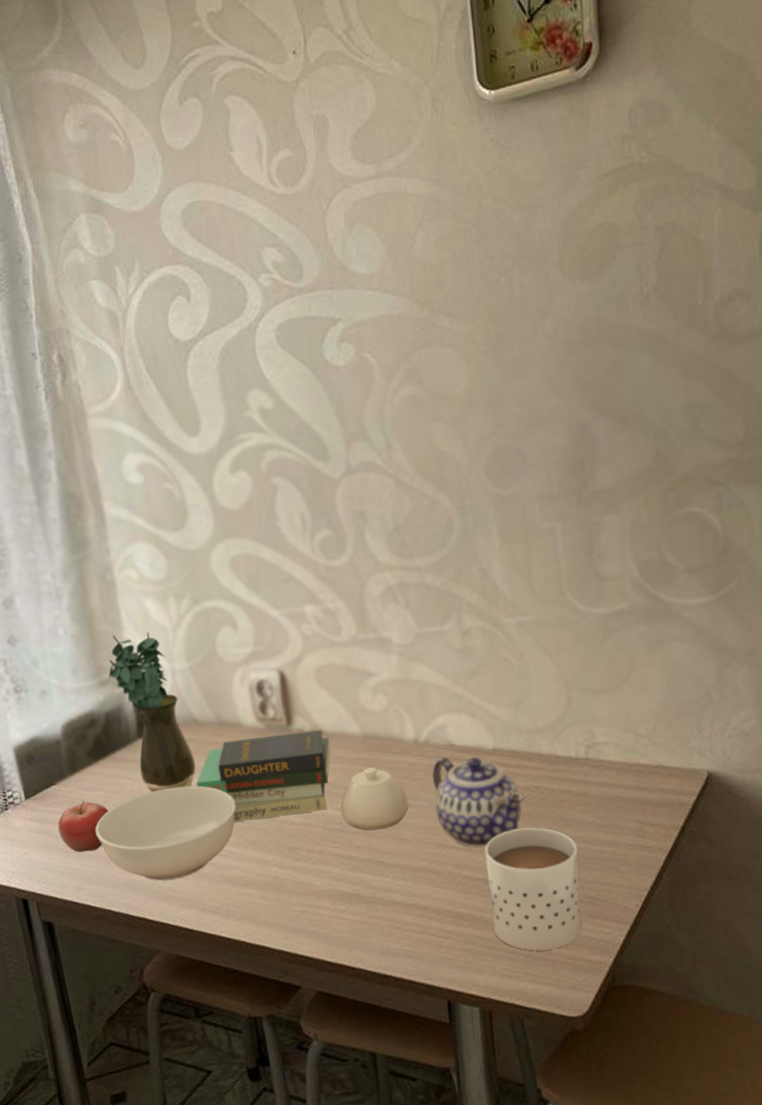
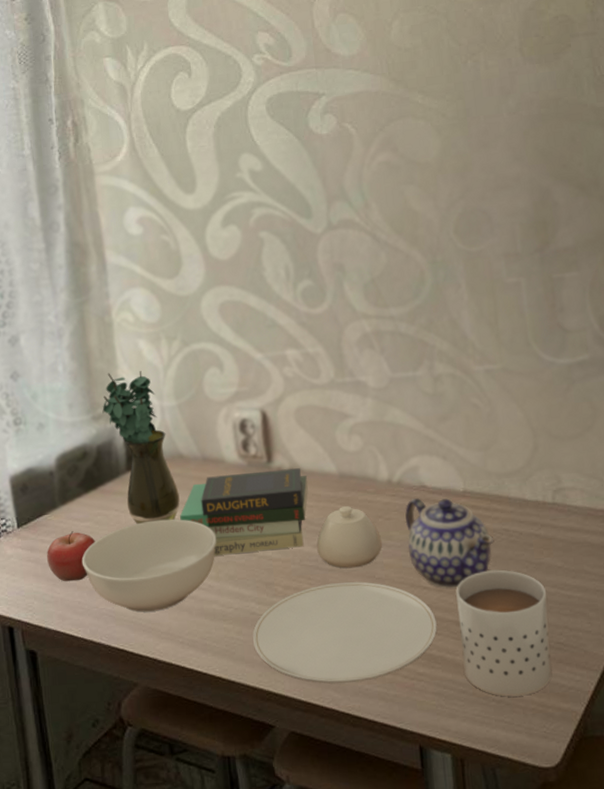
plate: none [275,843,466,945] -> present [252,581,437,684]

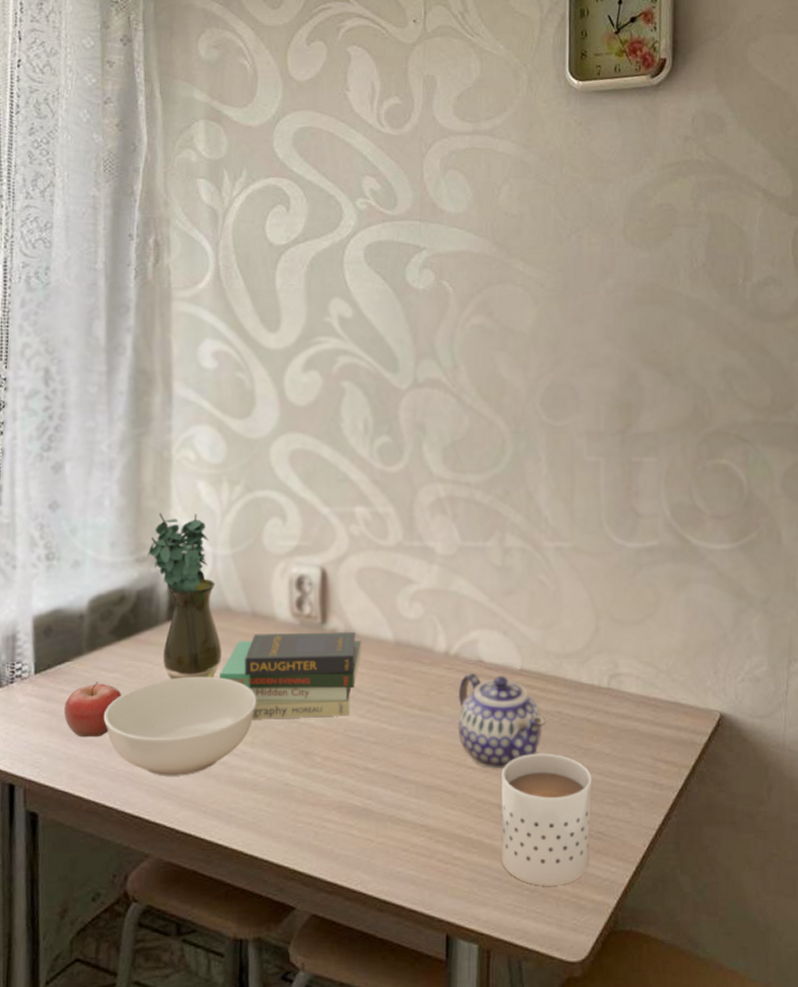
plate: present [252,581,437,684] -> none [282,756,478,865]
sugar bowl: present [316,506,383,569] -> none [363,676,432,742]

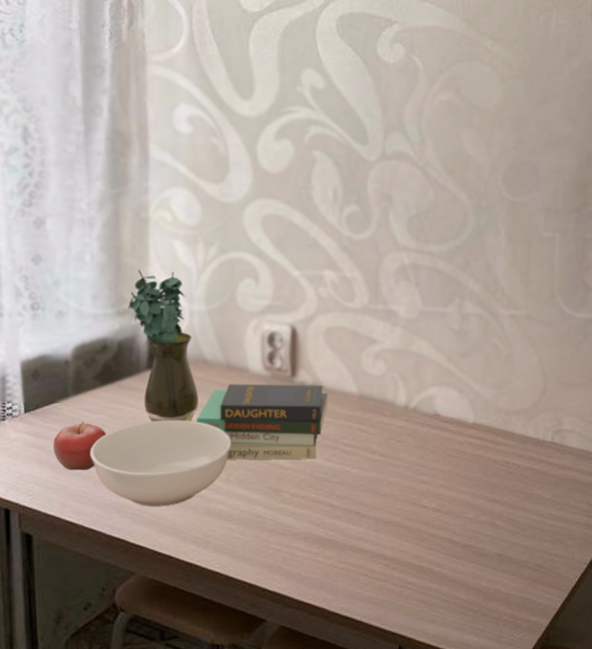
teapot: present [457,673,546,770] -> none [414,425,494,509]
mug: present [501,753,592,886] -> none [449,496,533,608]

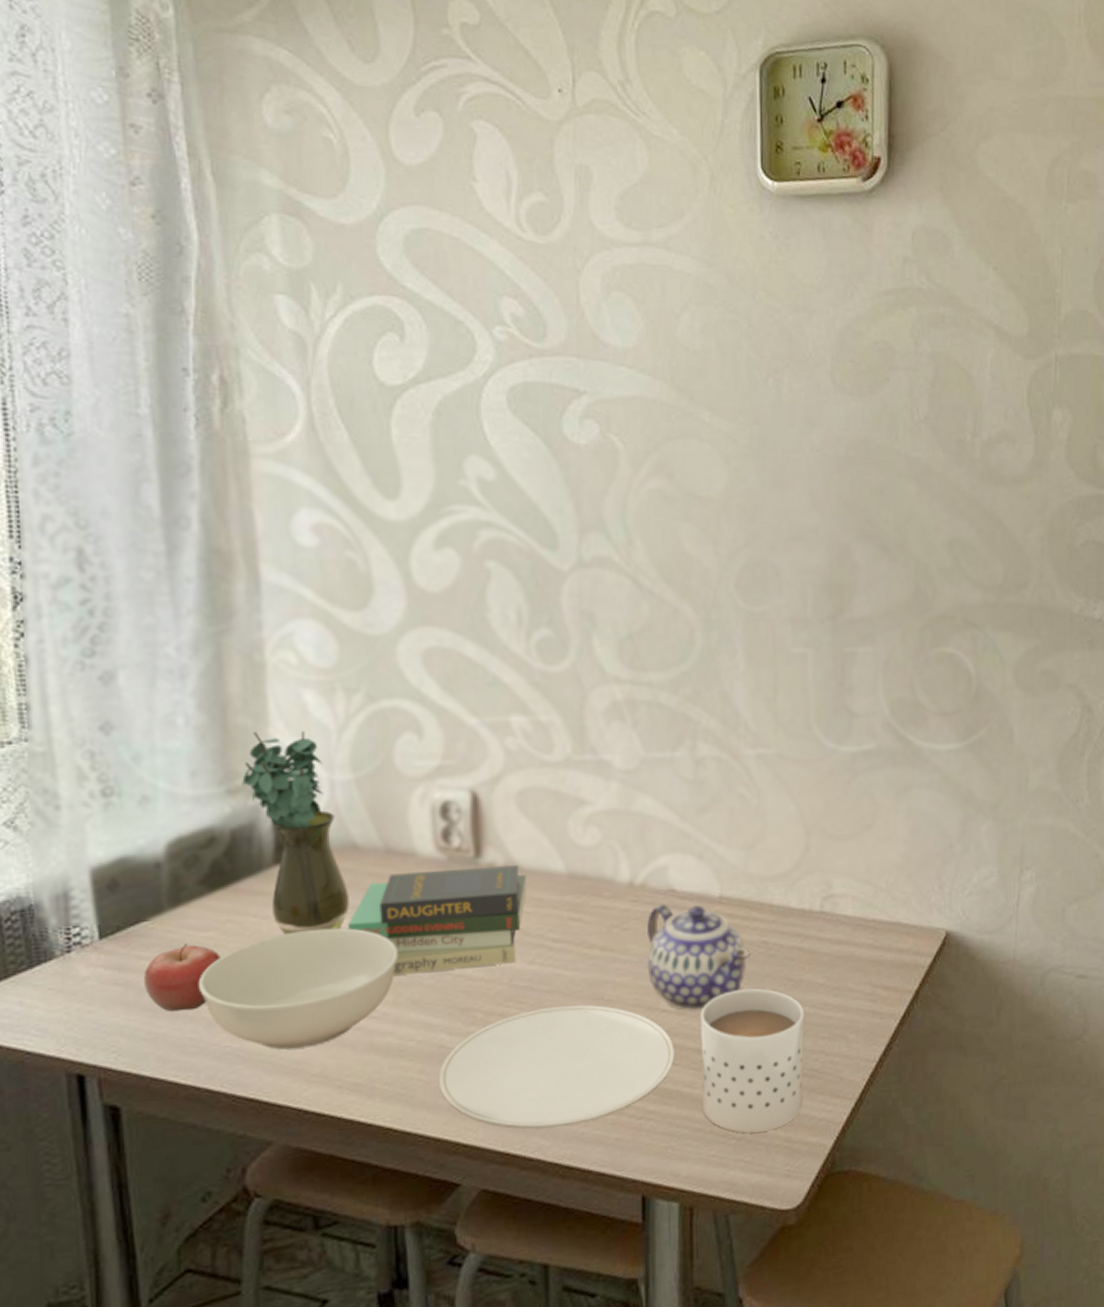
plate: none [254,495,431,587] -> present [438,1004,675,1130]
teapot: none [414,425,494,509] -> present [646,904,751,1011]
mug: none [449,496,533,608] -> present [700,988,805,1133]

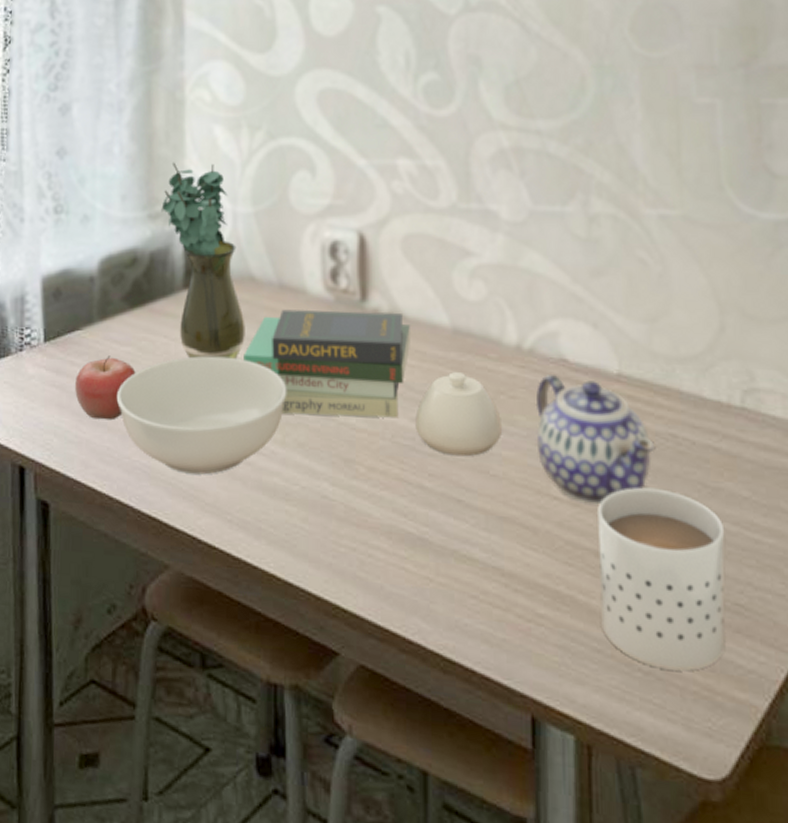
plate: present [438,1004,675,1130] -> none [320,472,568,613]
sugar bowl: none [532,913,617,990] -> present [415,372,503,457]

